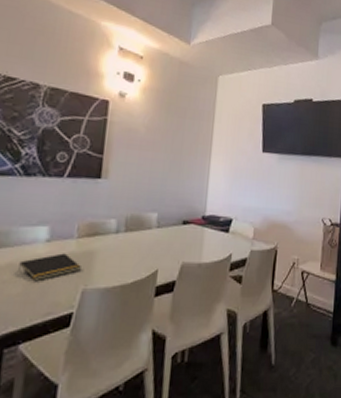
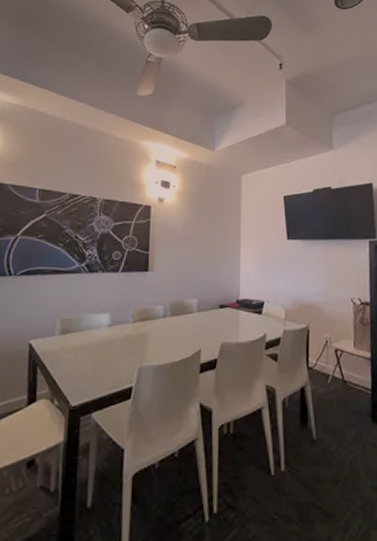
notepad: present [18,253,81,280] -> none [88,336,137,359]

